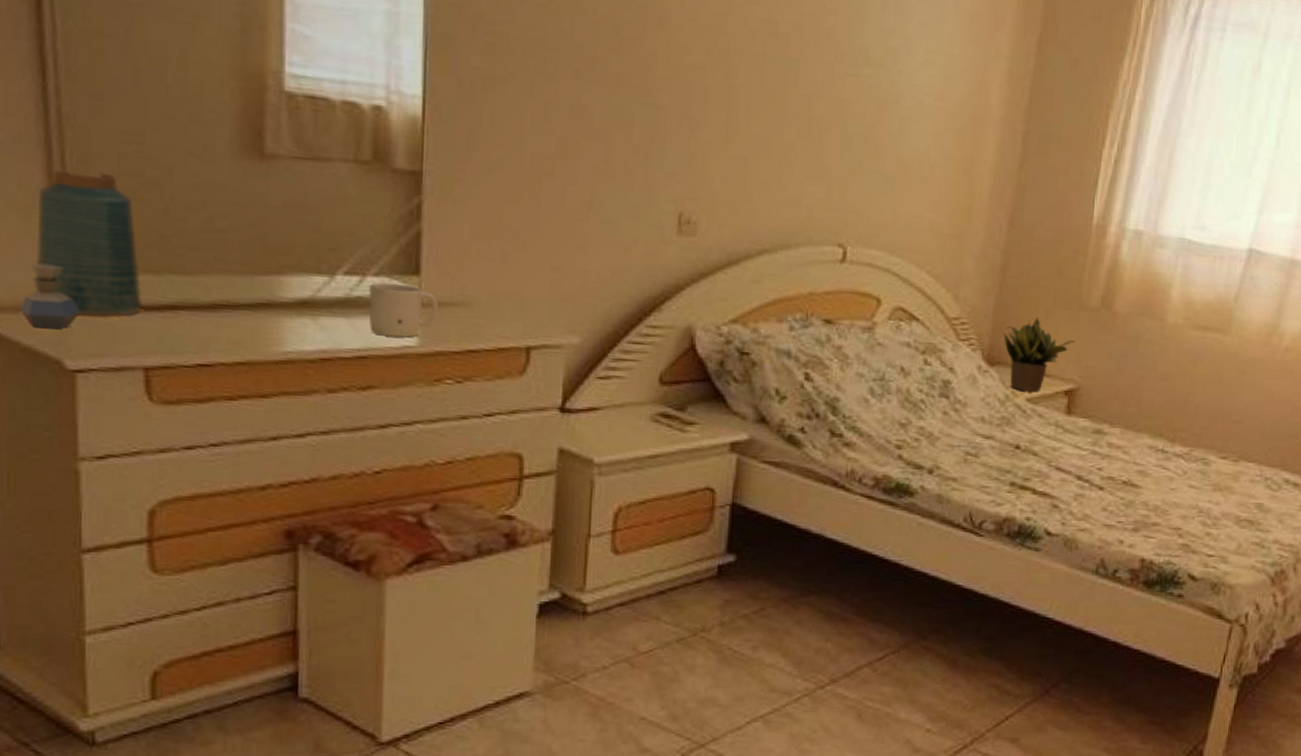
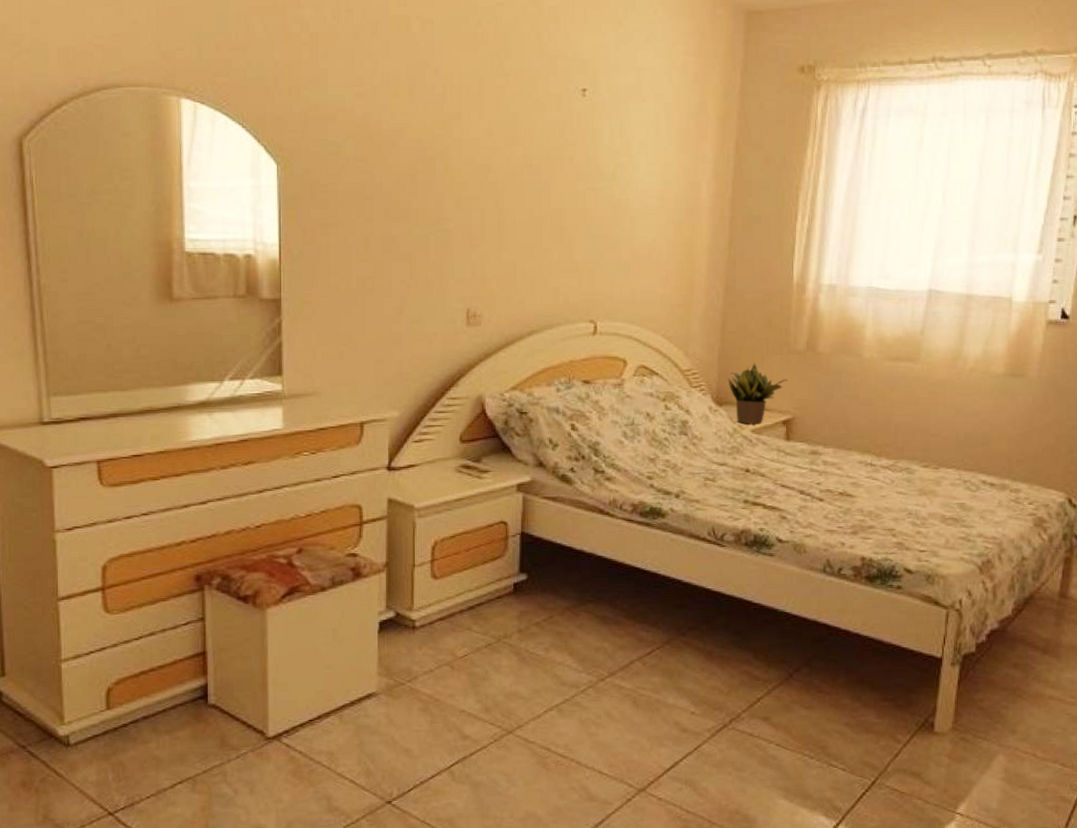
perfume bottle: present [18,263,81,329] -> none [15,392,55,438]
vase: present [35,169,144,319] -> none [25,324,96,428]
mug: present [368,282,439,338] -> none [247,383,297,423]

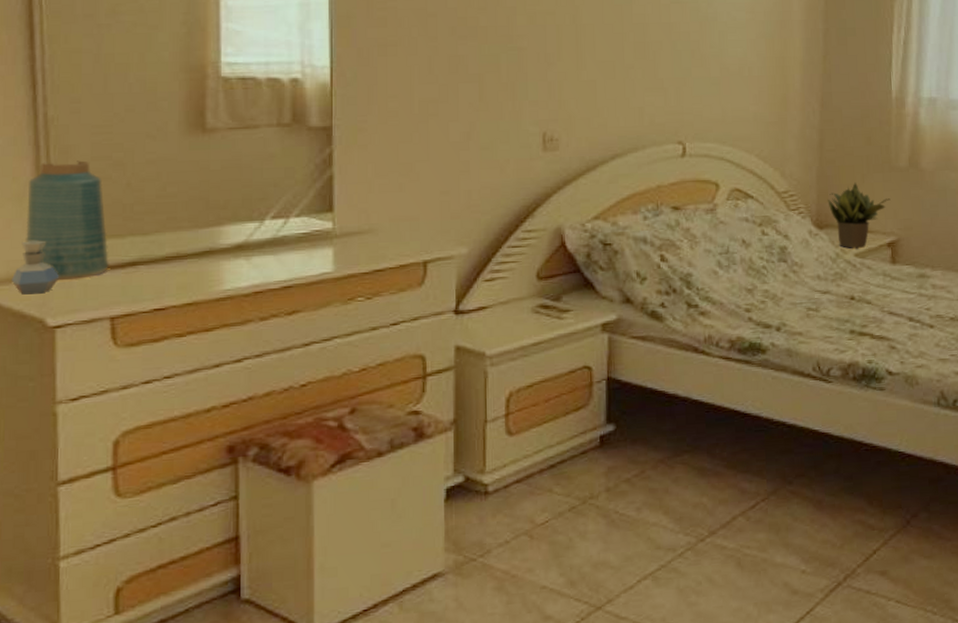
perfume bottle: none [15,392,55,438] -> present [11,240,60,295]
vase: none [25,324,96,428] -> present [24,160,110,281]

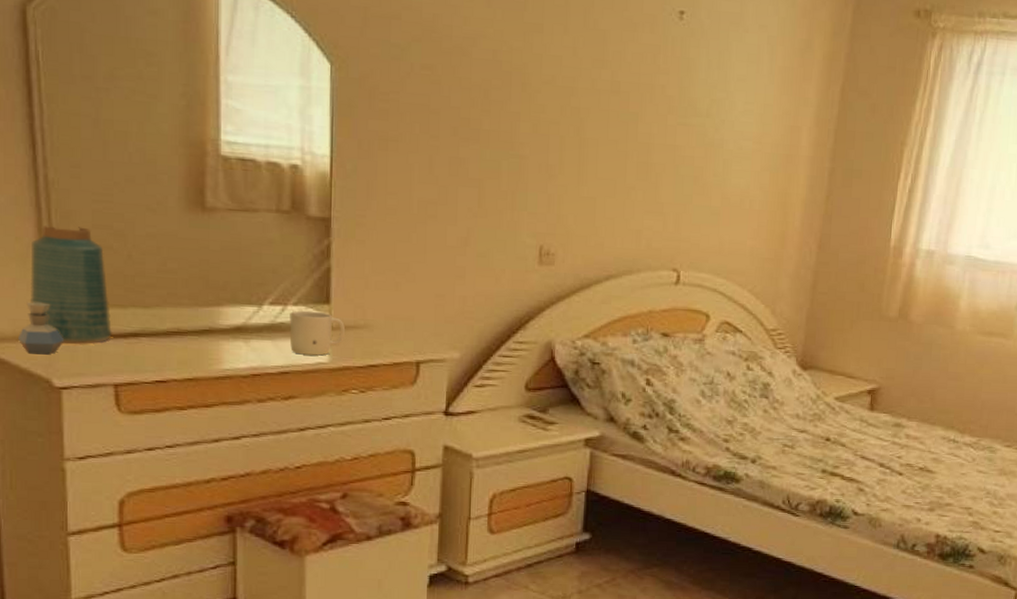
mug: none [292,220,350,267] -> present [289,310,346,356]
potted plant: present [827,182,891,248] -> none [814,327,876,392]

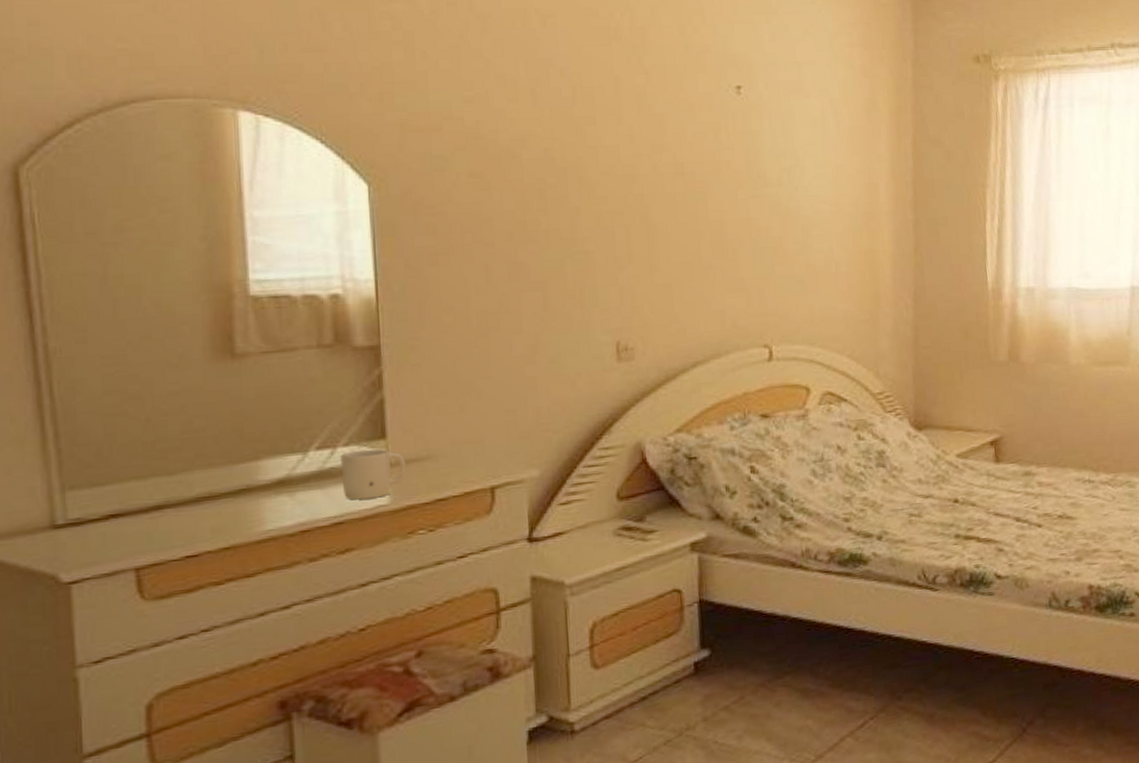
perfume bottle: present [17,302,65,354] -> none [14,487,73,549]
vase: present [29,225,113,345] -> none [29,395,132,532]

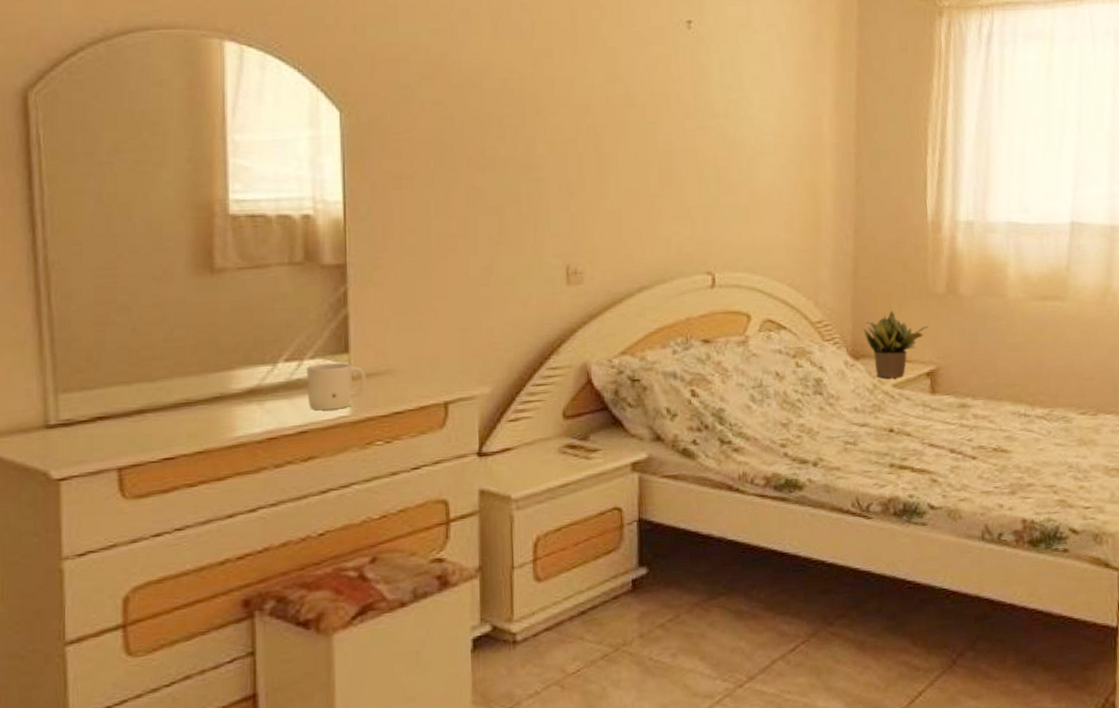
potted plant: none [925,379,991,449] -> present [863,310,929,379]

